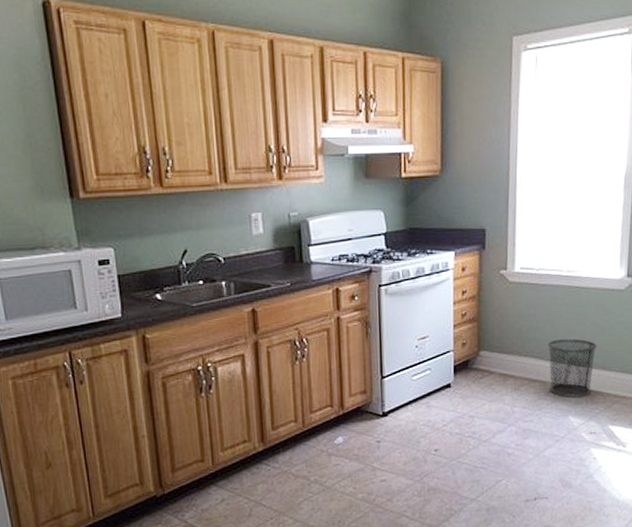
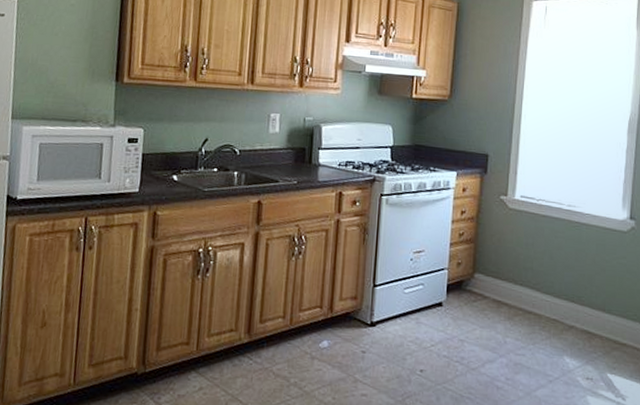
waste bin: present [548,338,597,398] -> none [545,272,597,337]

